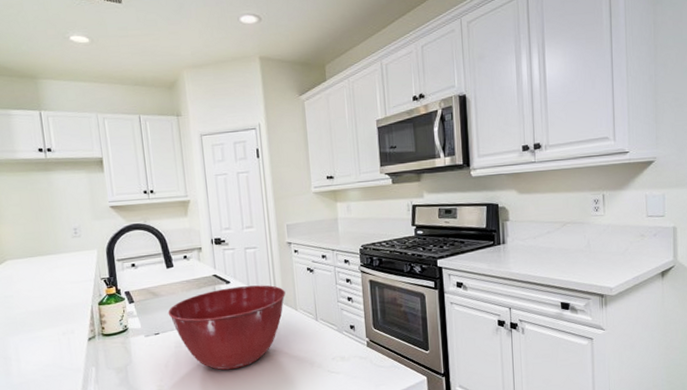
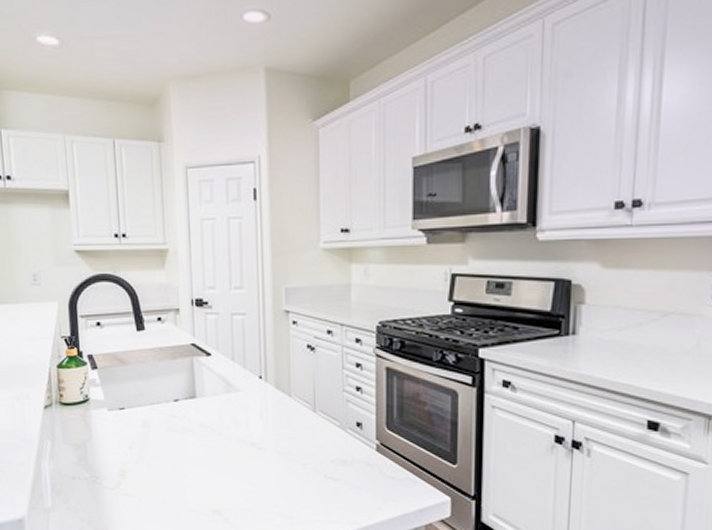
mixing bowl: present [168,285,286,371] -> none [135,361,278,461]

